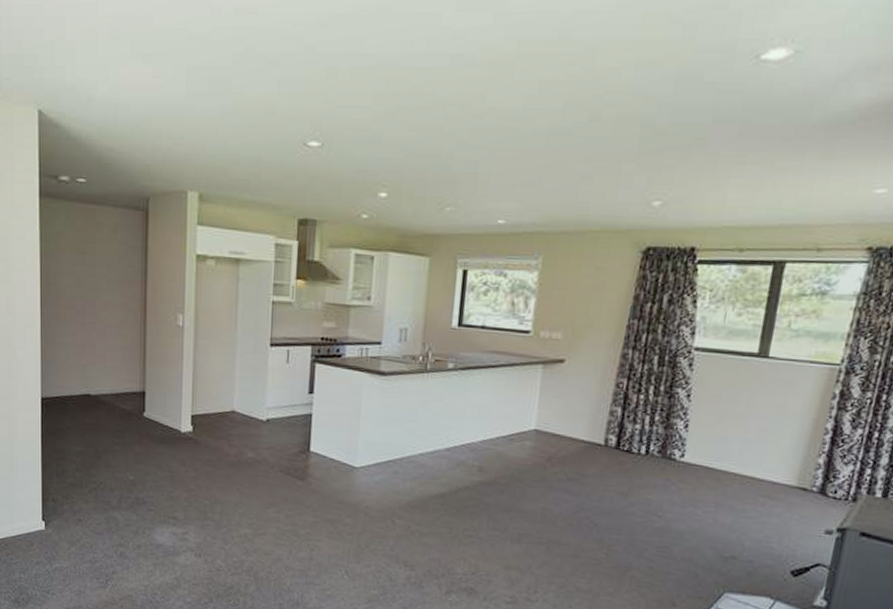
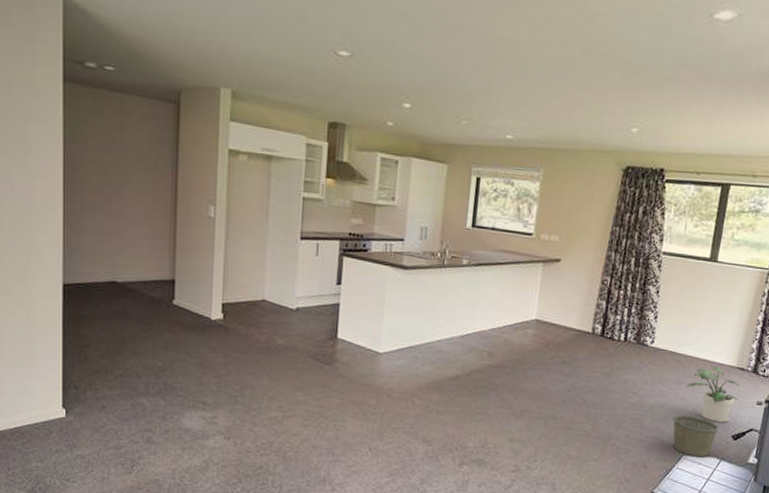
basket: none [710,543,773,597] -> present [672,414,719,458]
potted plant: none [728,484,800,555] -> present [686,365,739,423]

